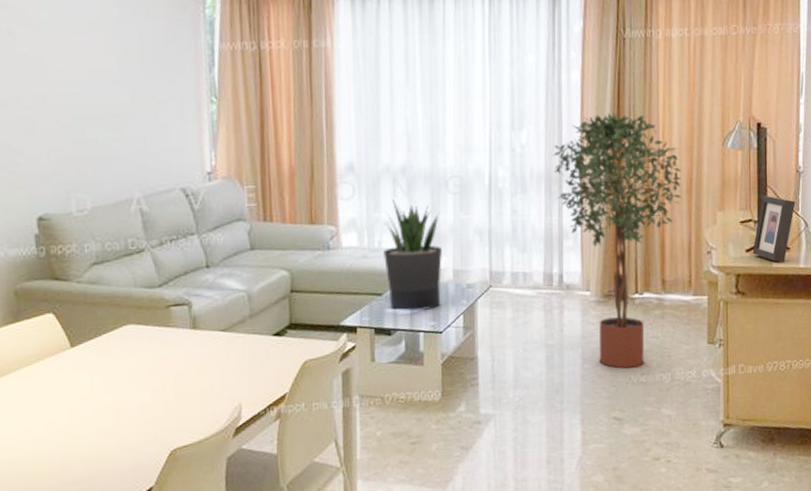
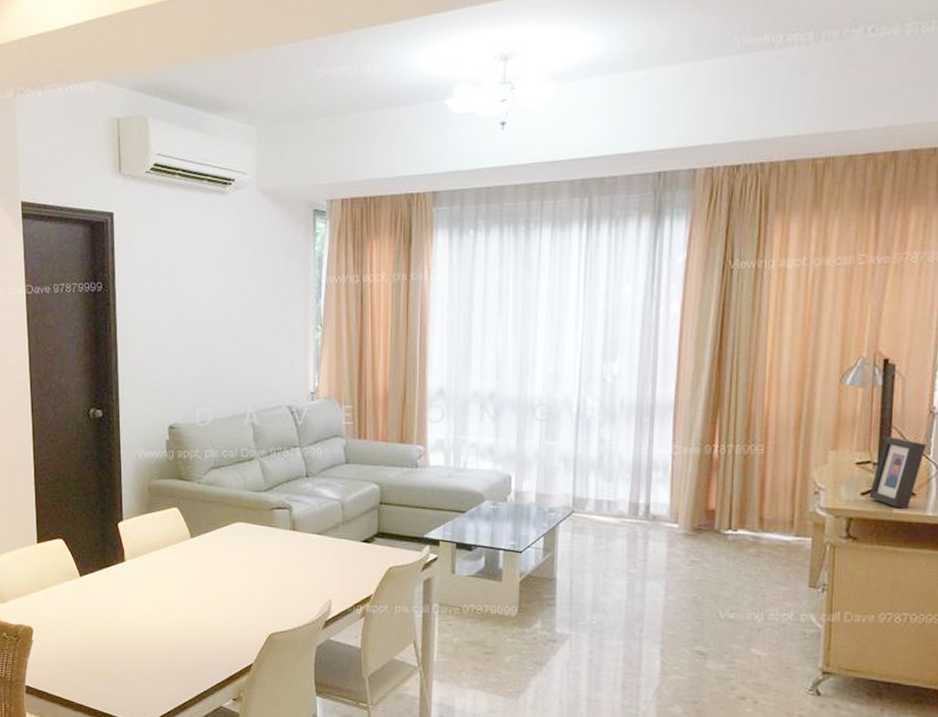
planter: present [382,199,443,312] -> none [467,424,527,531]
potted tree: present [553,113,682,369] -> none [646,345,789,604]

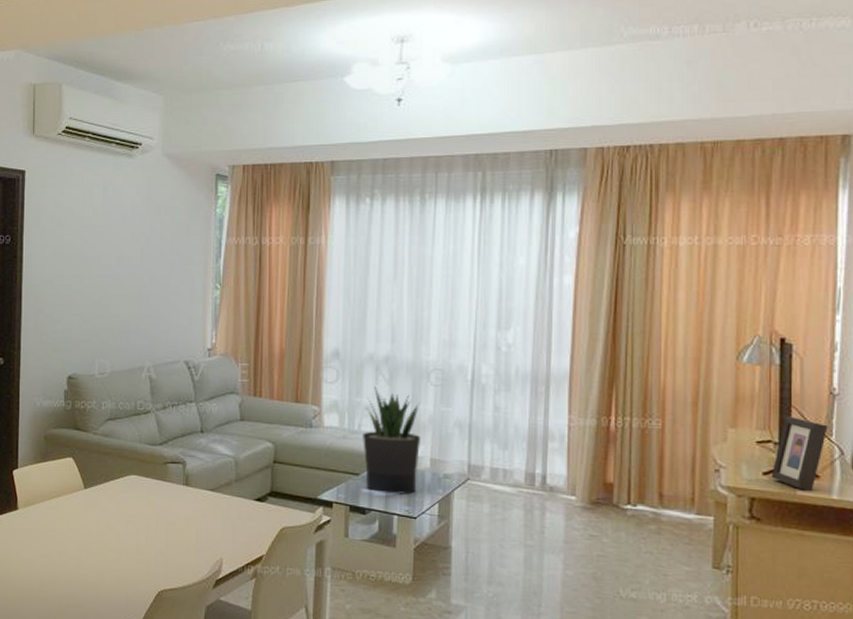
planter: none [467,424,527,531] -> present [361,386,421,495]

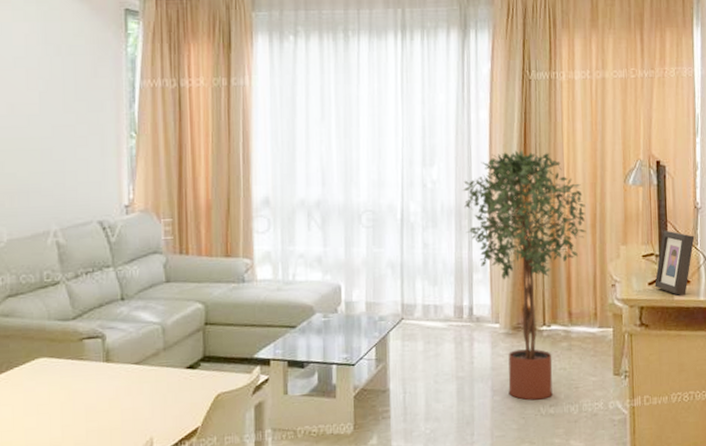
planter: present [361,386,421,495] -> none [296,233,356,344]
potted tree: none [540,318,686,582] -> present [463,150,586,400]

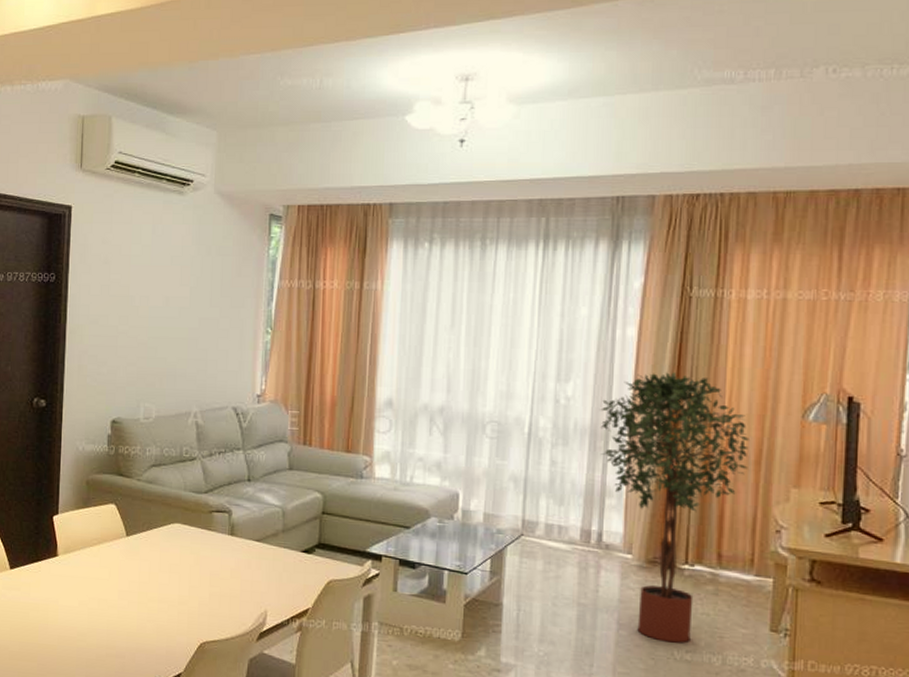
picture frame: present [654,230,695,296] -> none [833,477,894,556]

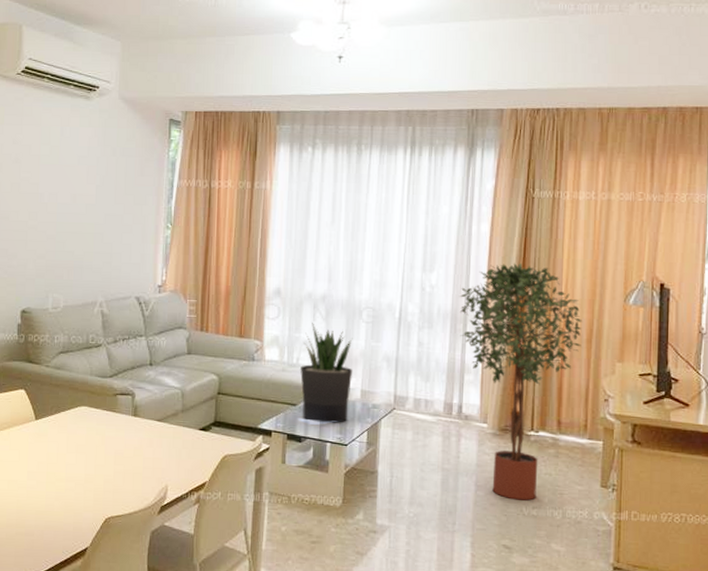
planter: none [413,437,475,550] -> present [299,323,353,424]

